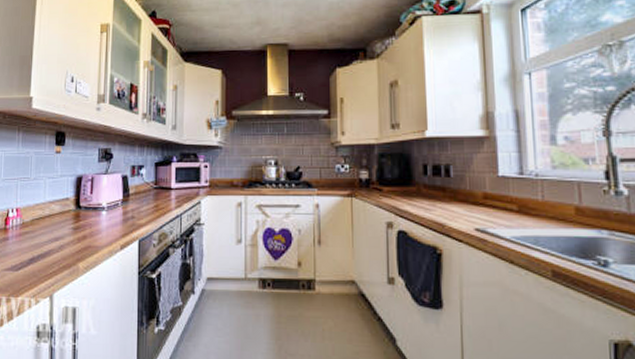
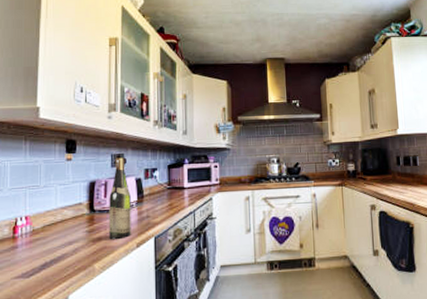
wine bottle: none [94,152,117,239] -> present [109,157,131,239]

